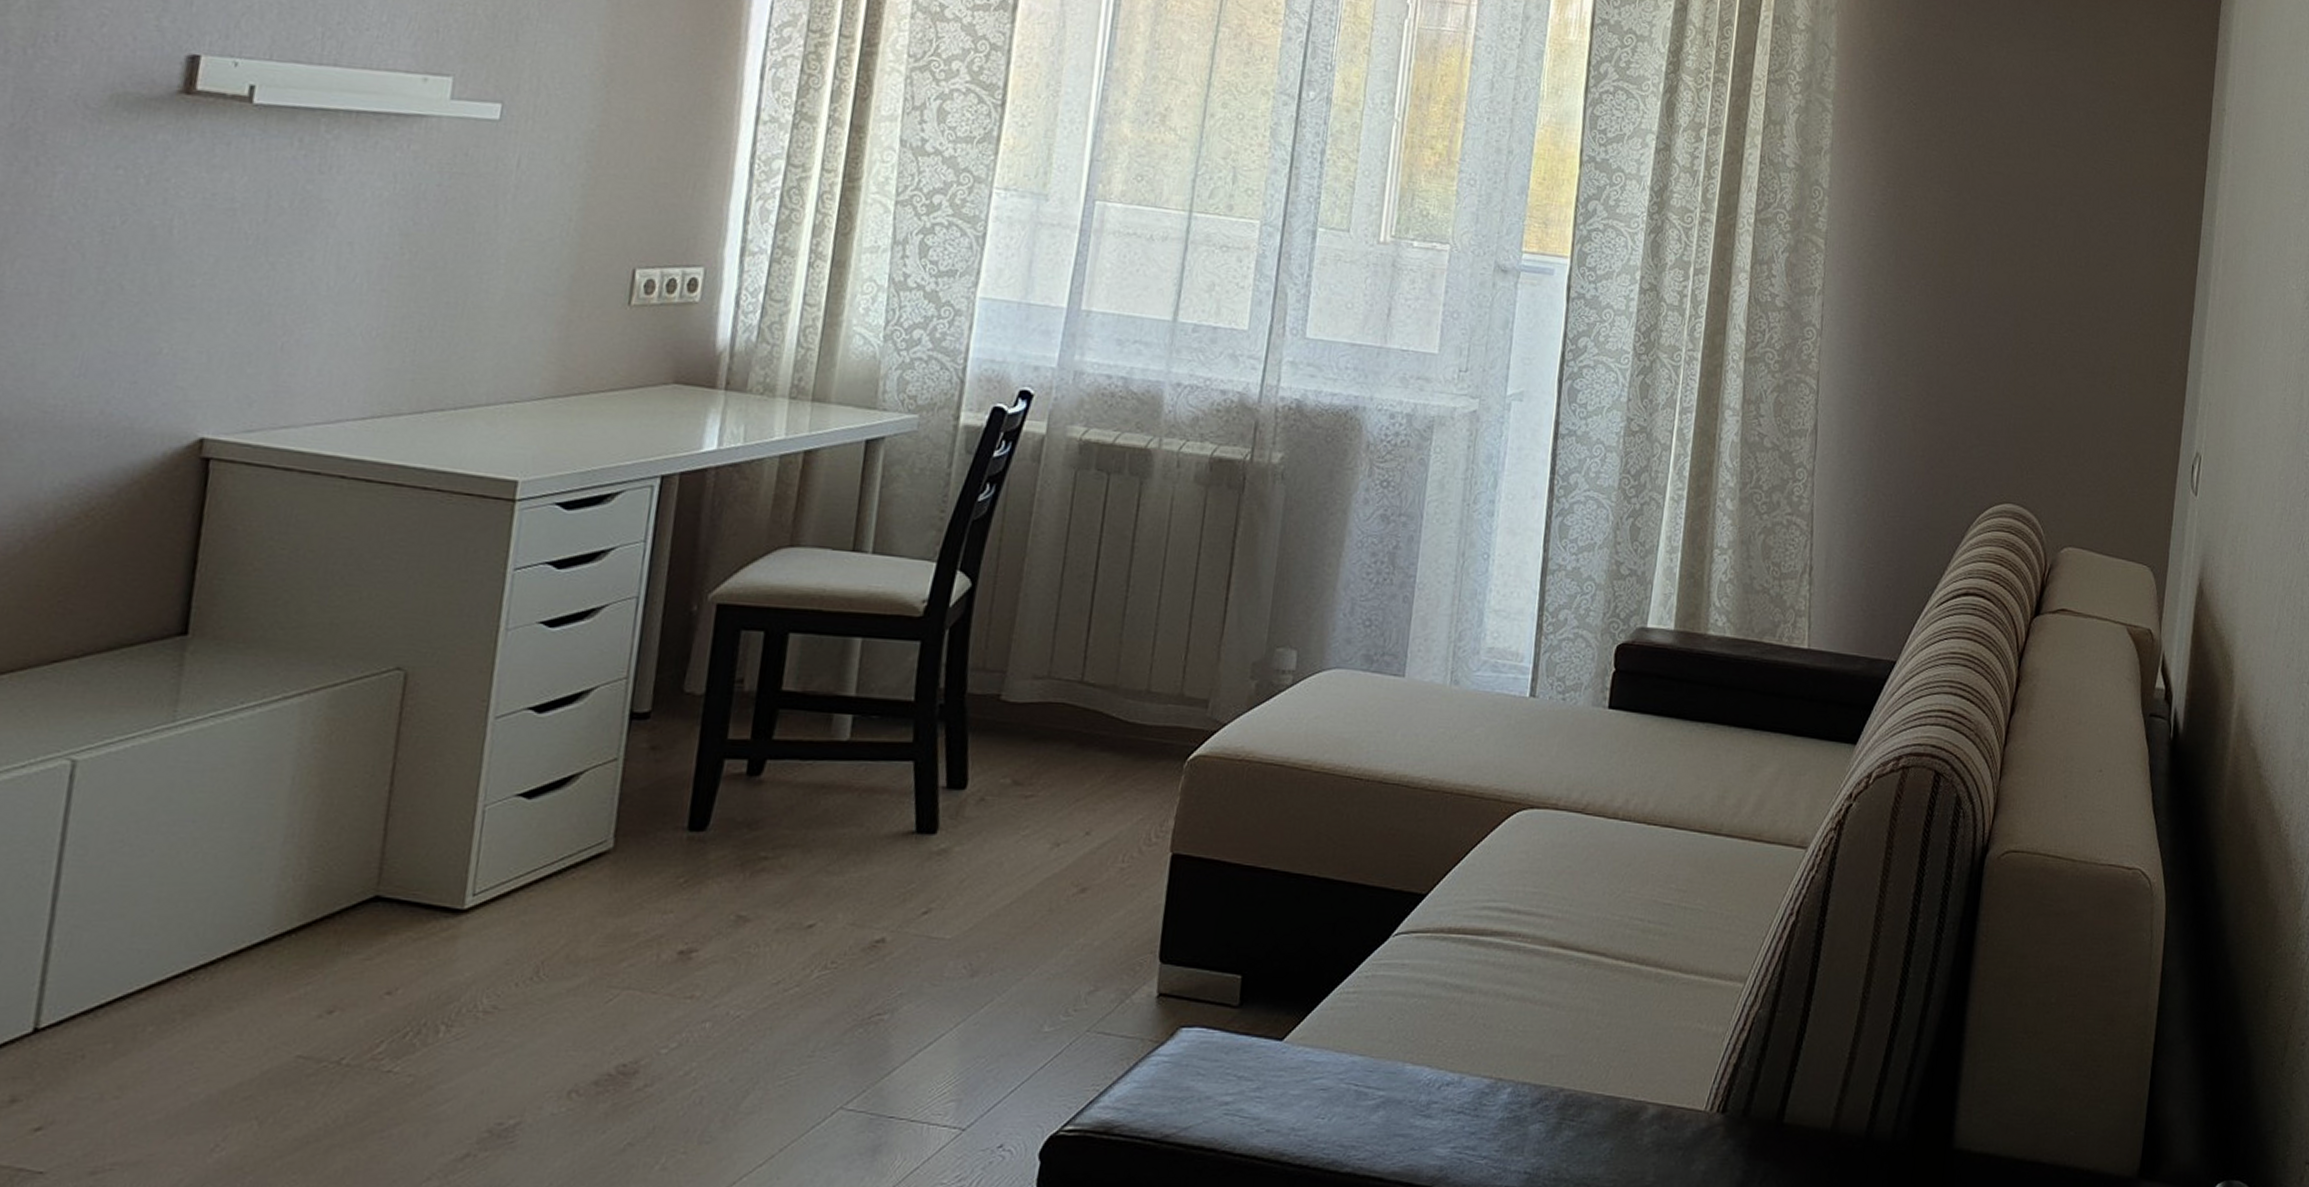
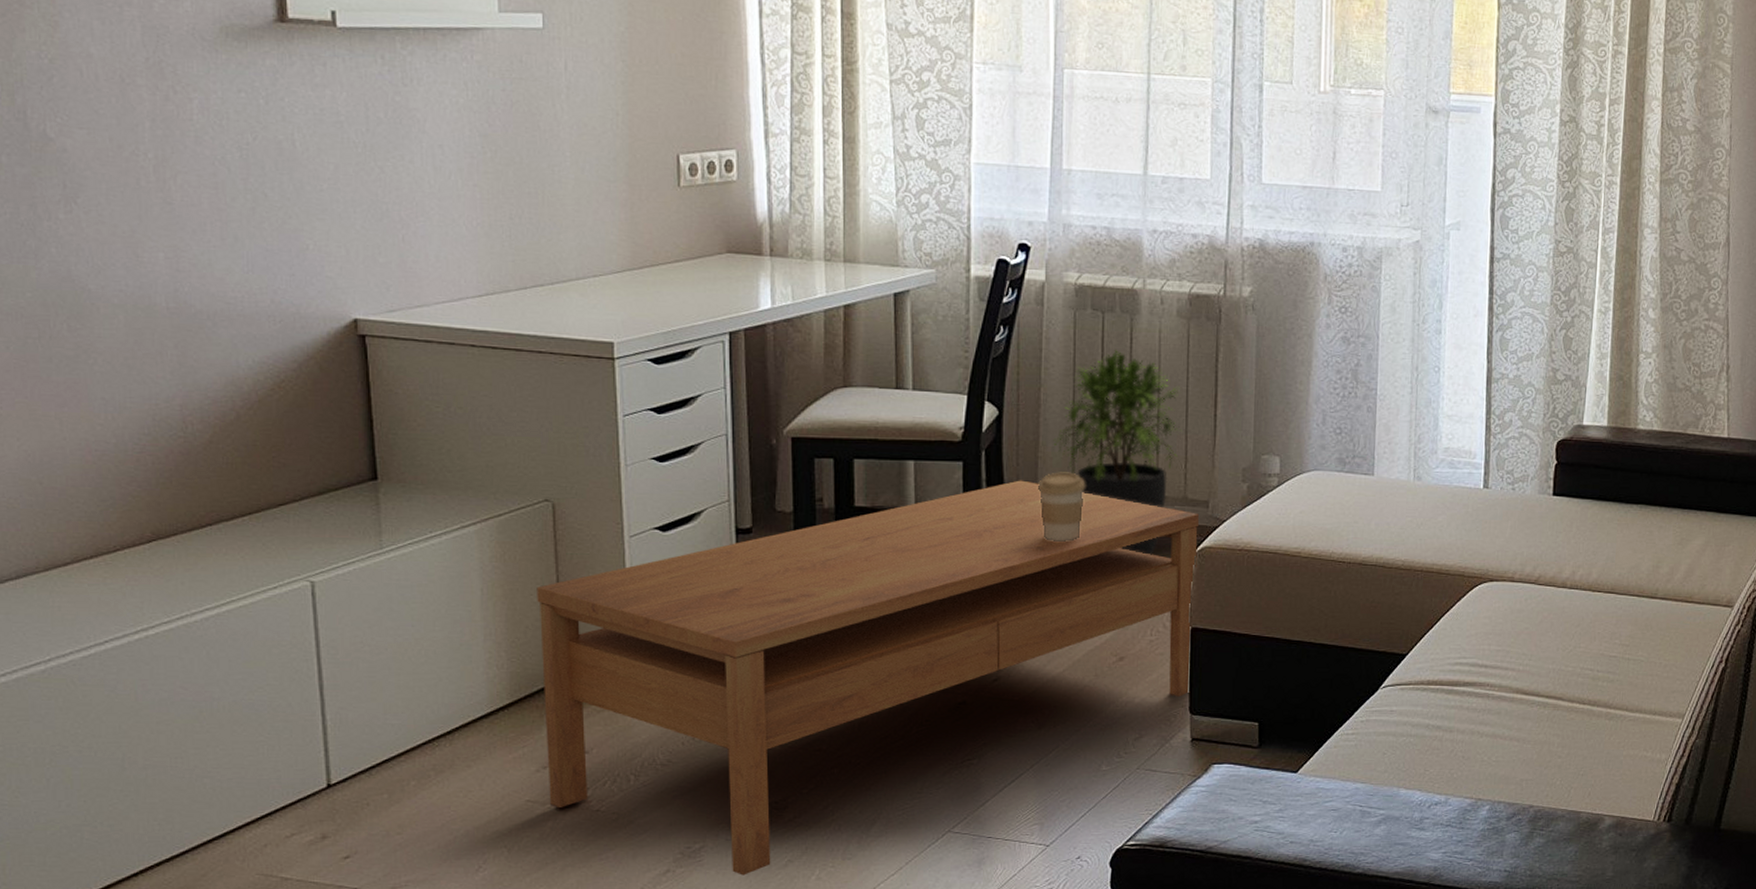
coffee table: none [327,666,1195,1163] -> present [537,480,1199,875]
coffee cup: none [1006,658,1065,743] -> present [1038,472,1086,542]
potted plant: none [1032,517,1188,763] -> present [1053,350,1182,555]

